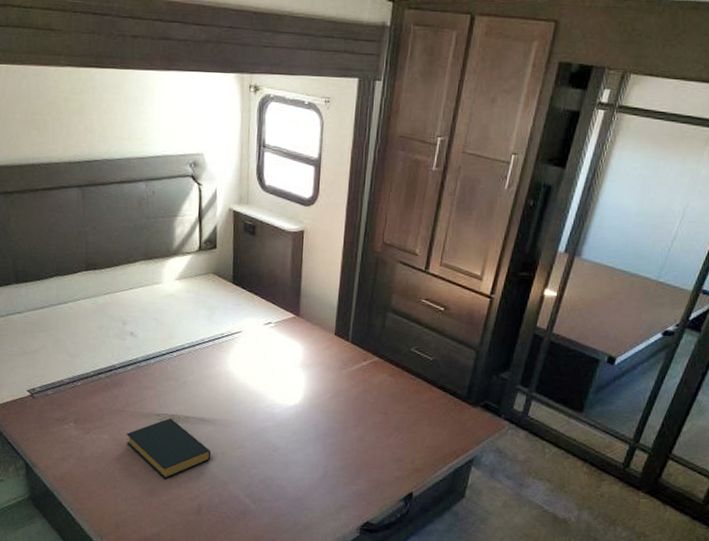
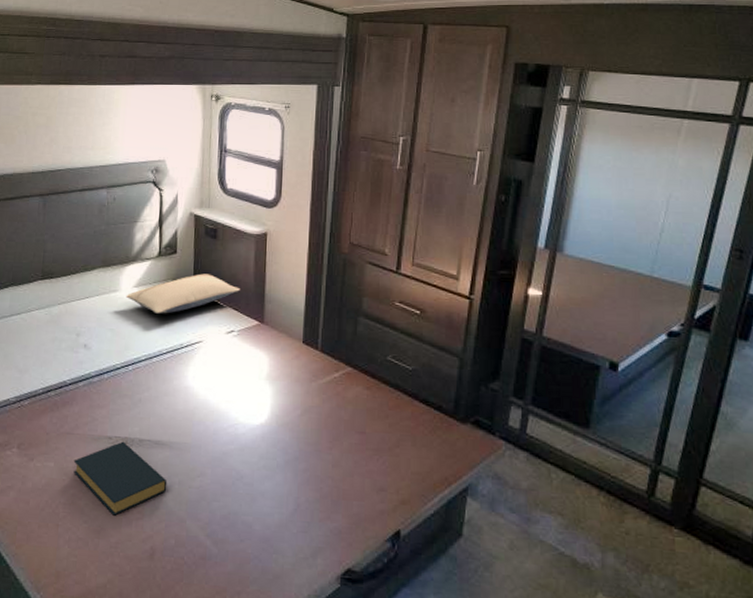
pillow: none [168,268,279,306] -> present [126,273,241,314]

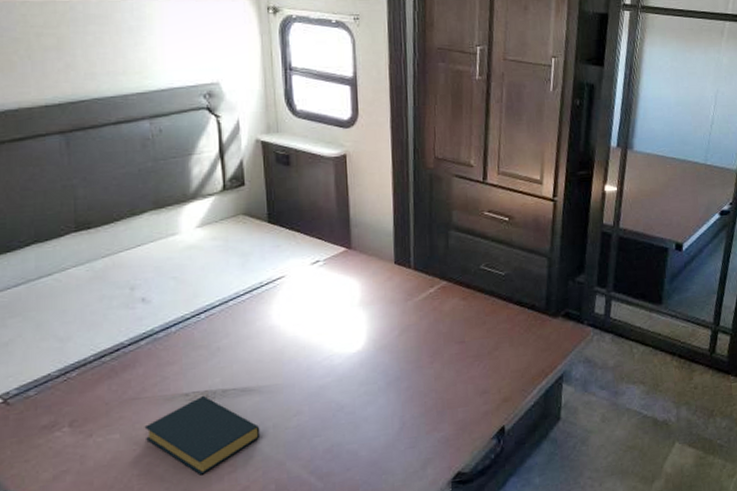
pillow: present [126,273,241,314] -> none [188,204,323,253]

